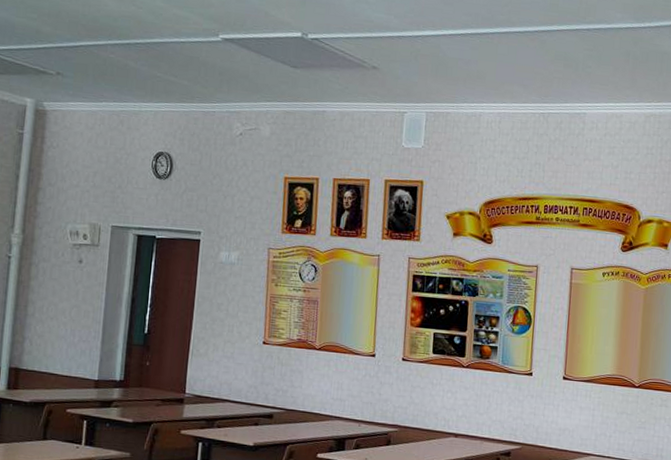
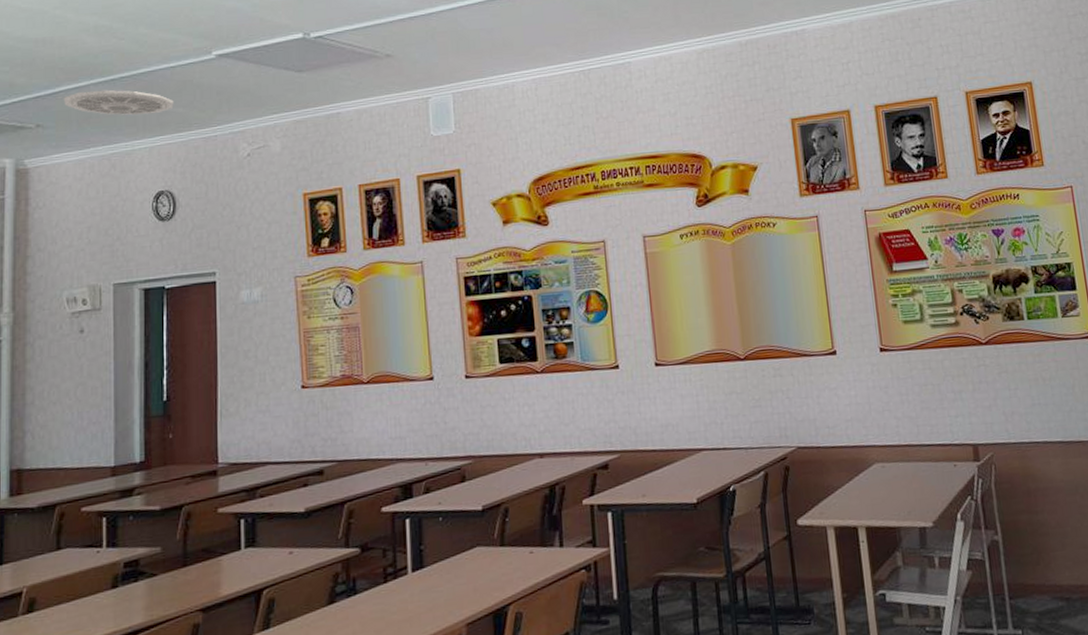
ceiling vent: none [82,49,180,82] -> present [63,89,174,116]

